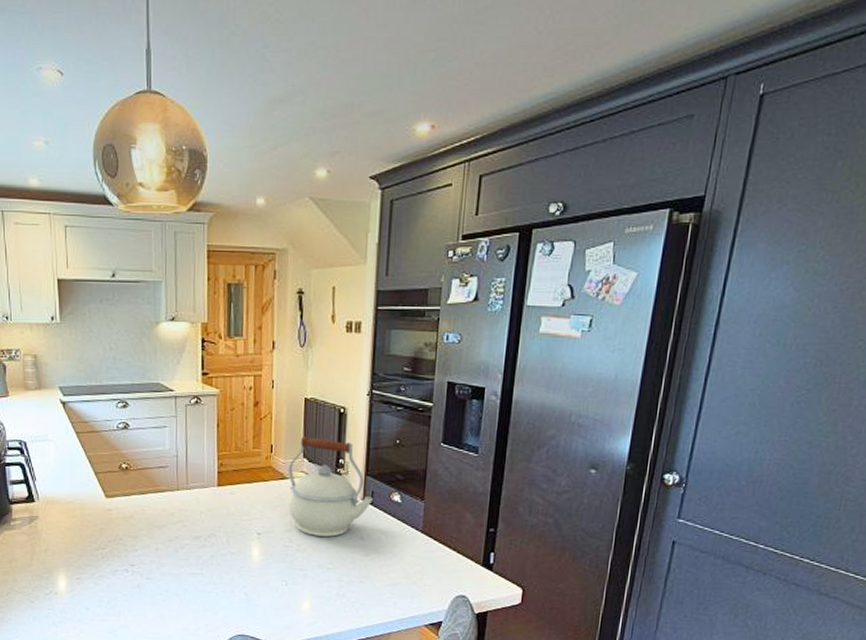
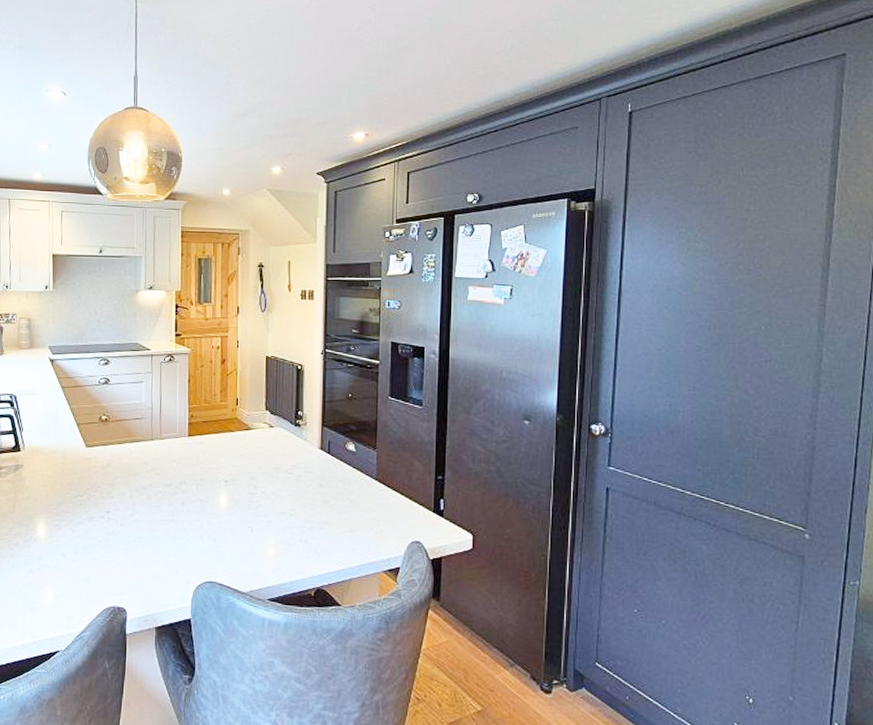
kettle: present [288,437,373,537] -> none [252,391,329,484]

